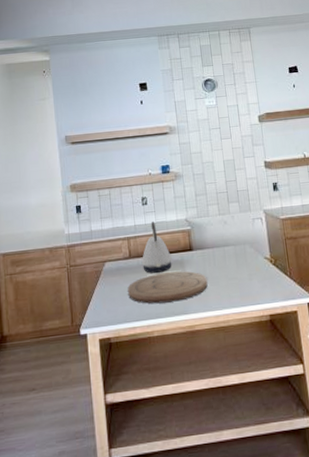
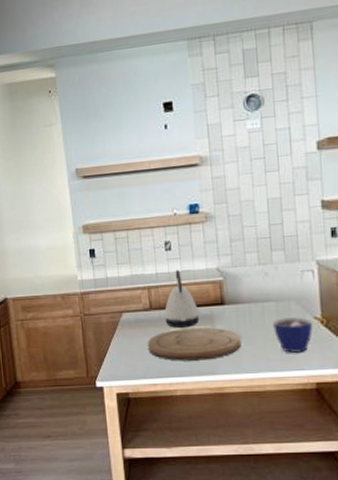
cup: none [233,258,264,290] -> present [273,317,313,354]

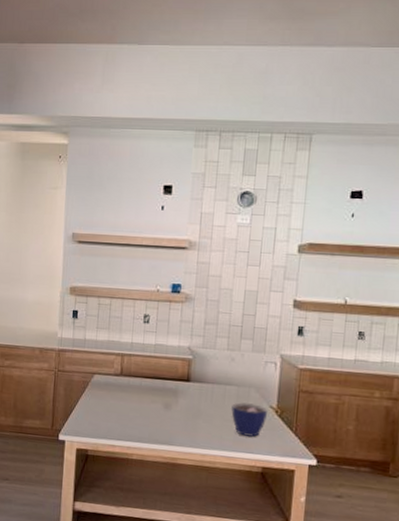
cutting board: present [148,327,242,361] -> none [113,397,200,431]
kettle: present [163,270,201,328] -> none [132,343,167,397]

